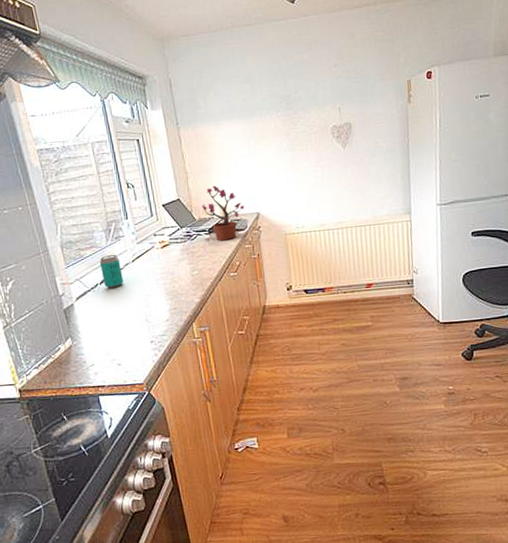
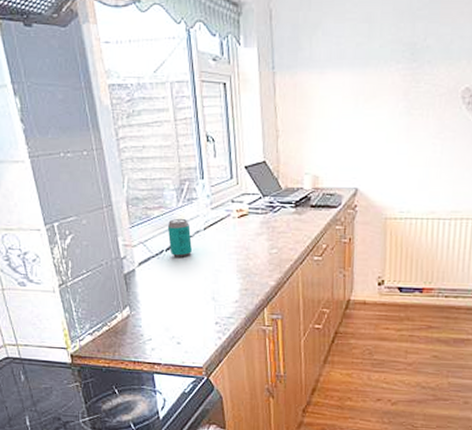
potted plant: present [202,185,244,241] -> none [289,149,341,218]

